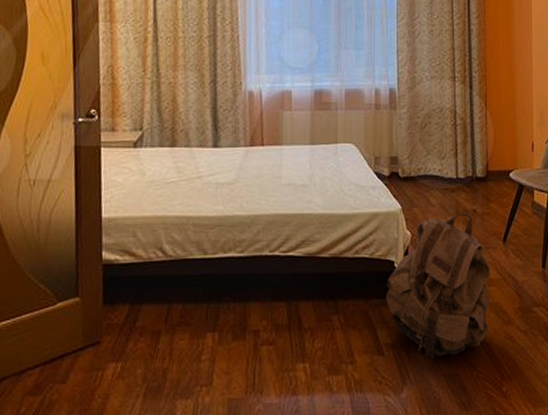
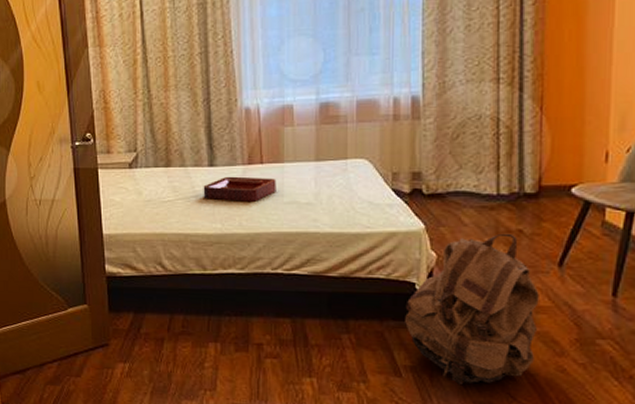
decorative tray: none [206,157,276,183] -> present [203,176,276,202]

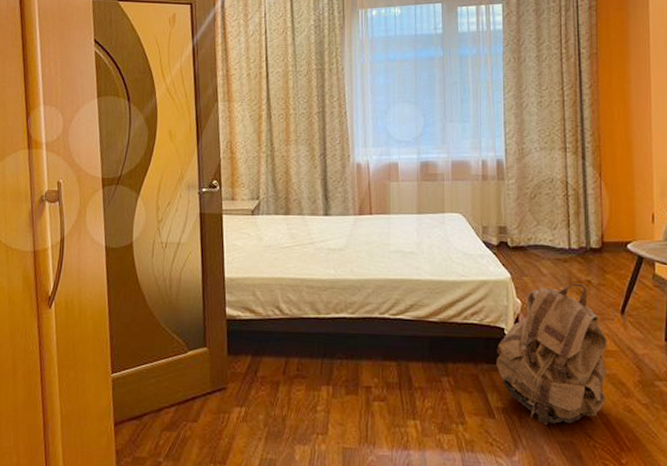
decorative tray: present [203,176,276,202] -> none [318,225,384,250]

